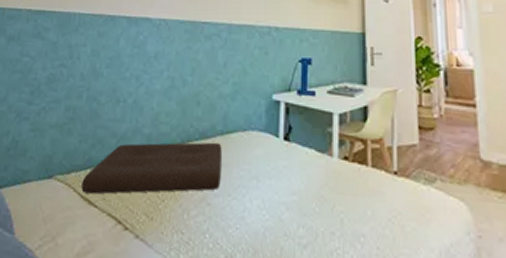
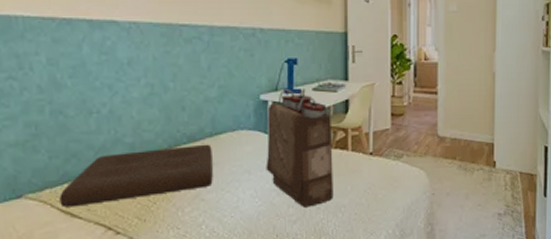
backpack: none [275,90,351,230] -> present [266,87,333,207]

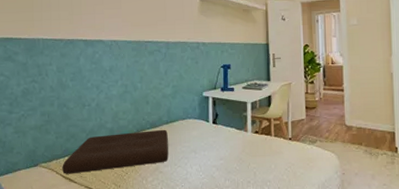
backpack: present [266,87,333,207] -> none [207,86,261,181]

